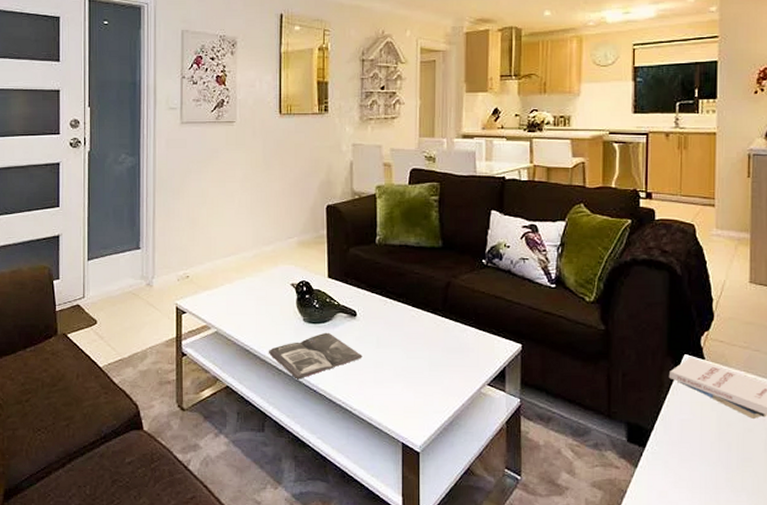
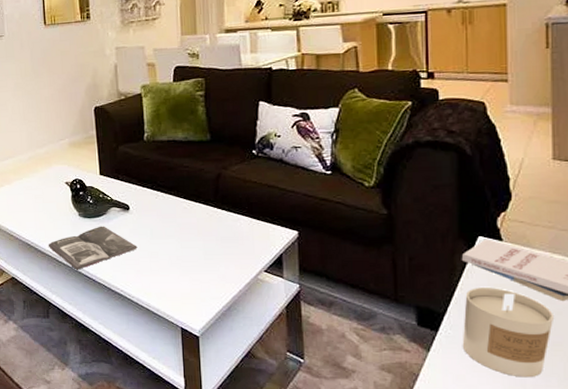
candle: none [666,405,746,493] -> present [462,288,555,378]

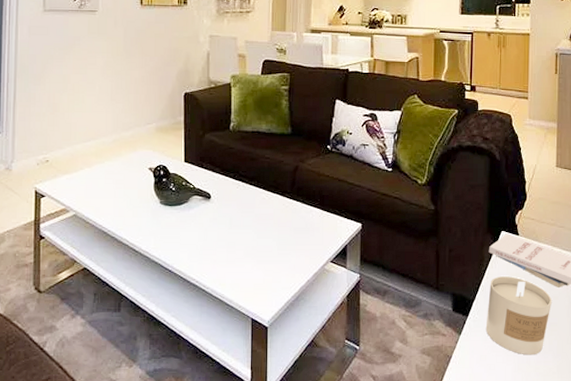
magazine: present [48,226,138,270] -> none [125,214,216,260]

